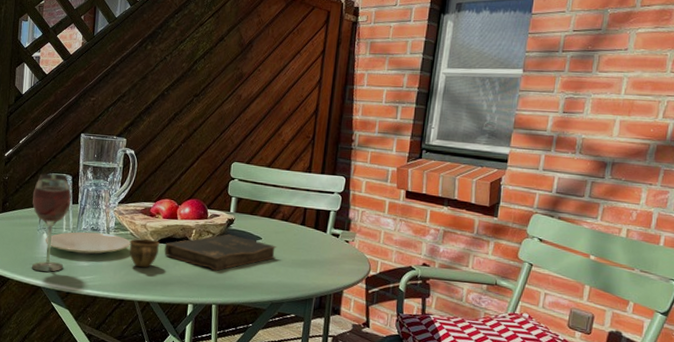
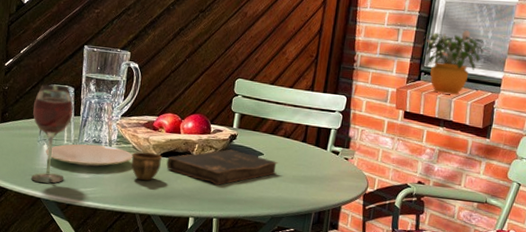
potted flower: none [422,105,489,173] -> present [422,30,485,95]

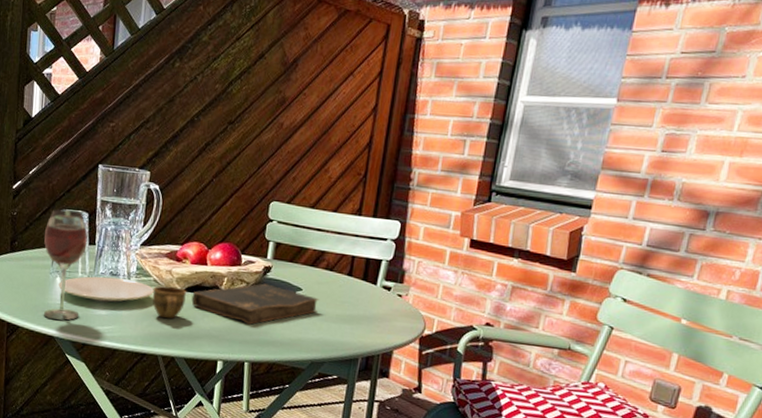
potted flower: present [422,30,485,95] -> none [494,140,573,220]

